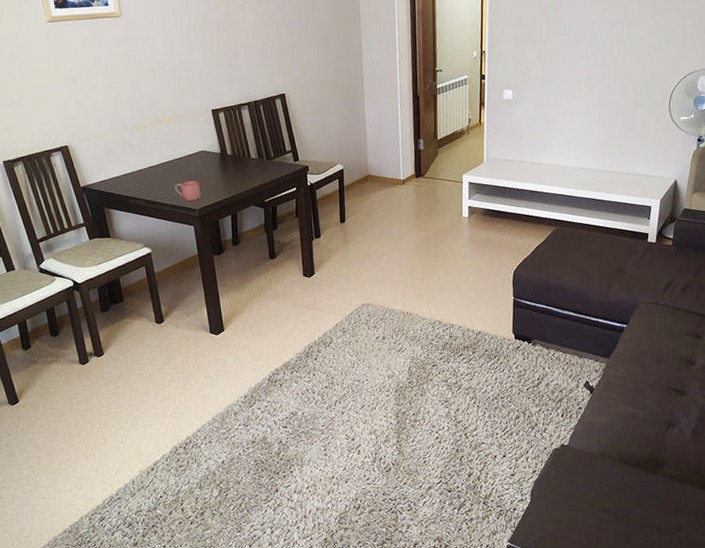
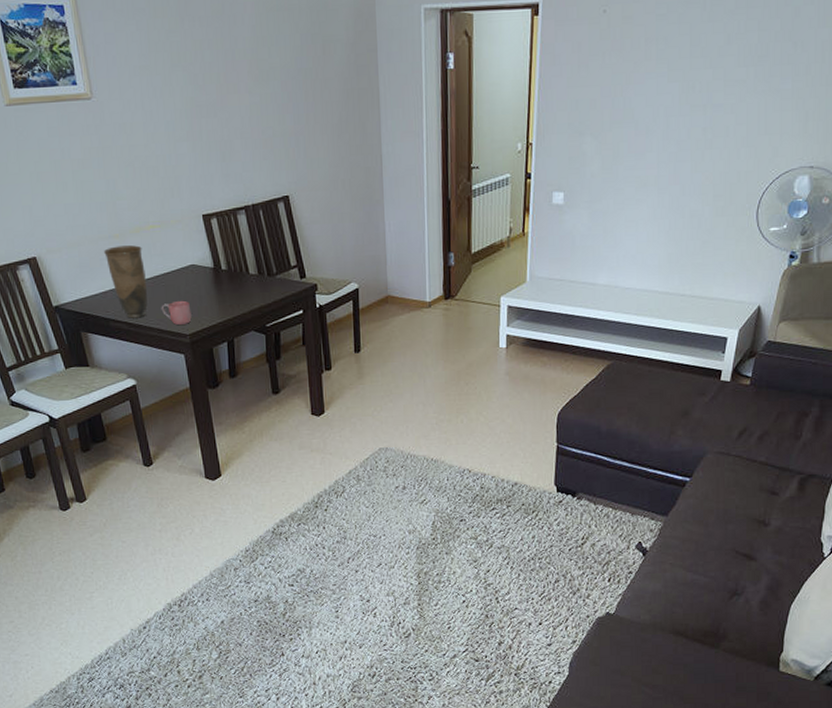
vase: none [127,135,163,196] -> present [104,245,148,319]

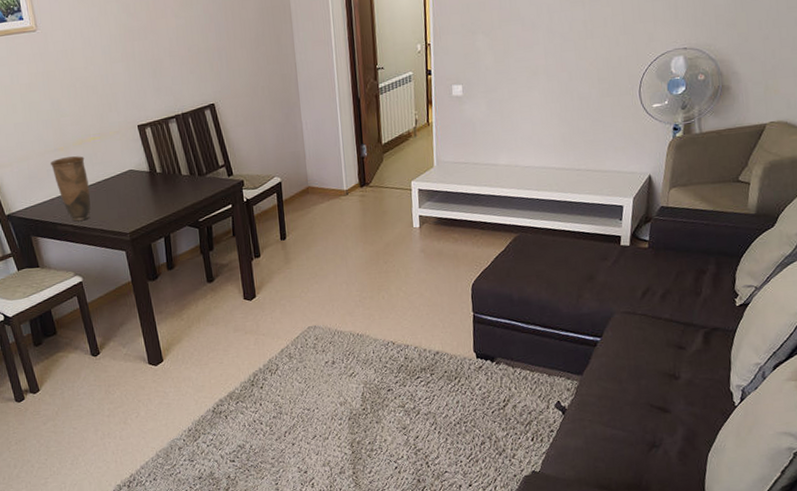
mug: present [161,300,192,326] -> none [103,202,131,226]

